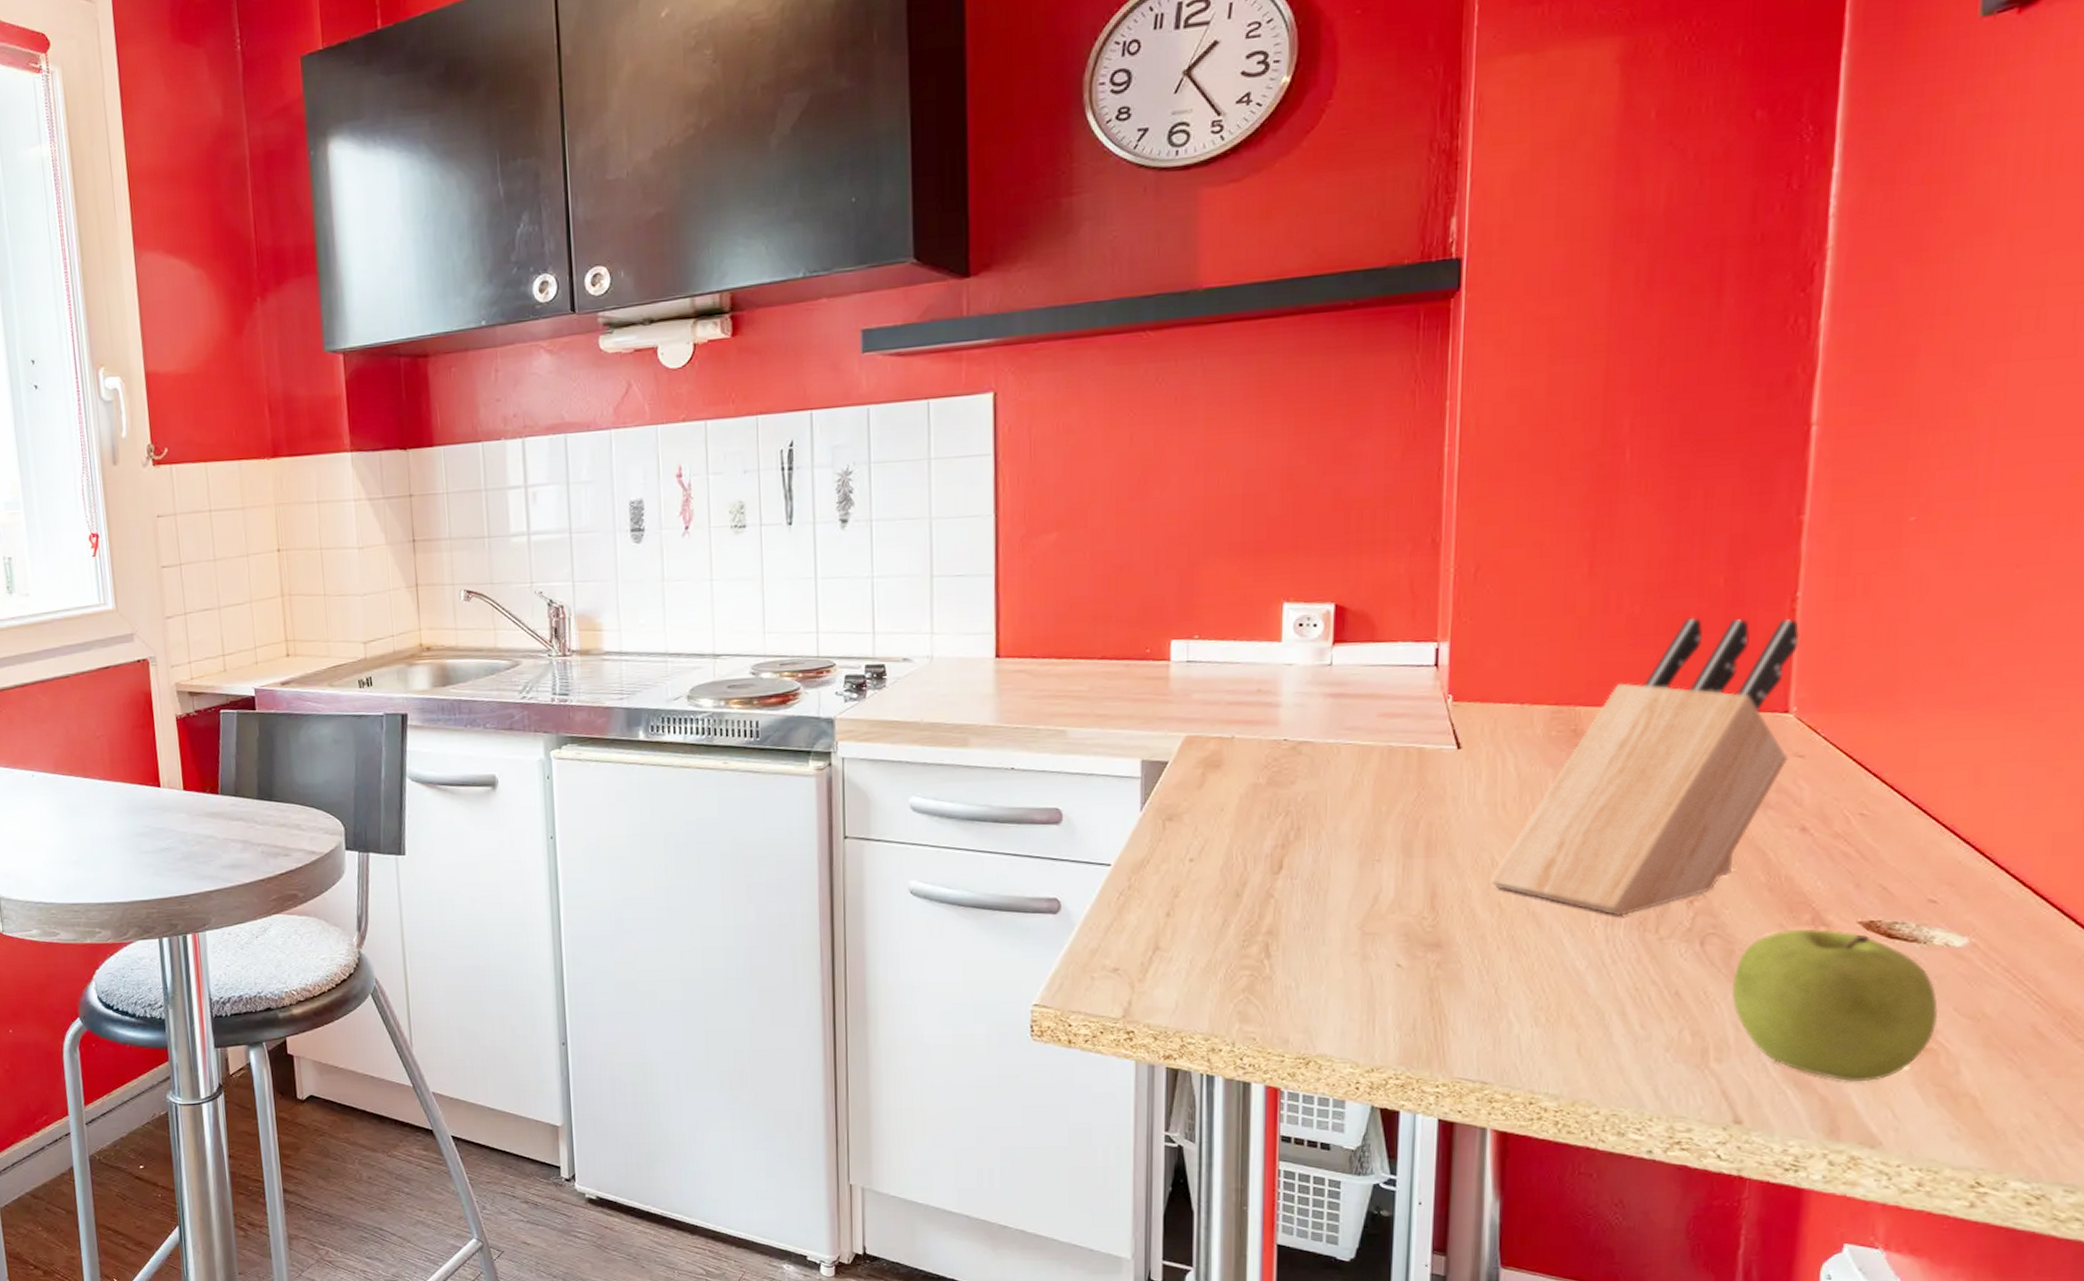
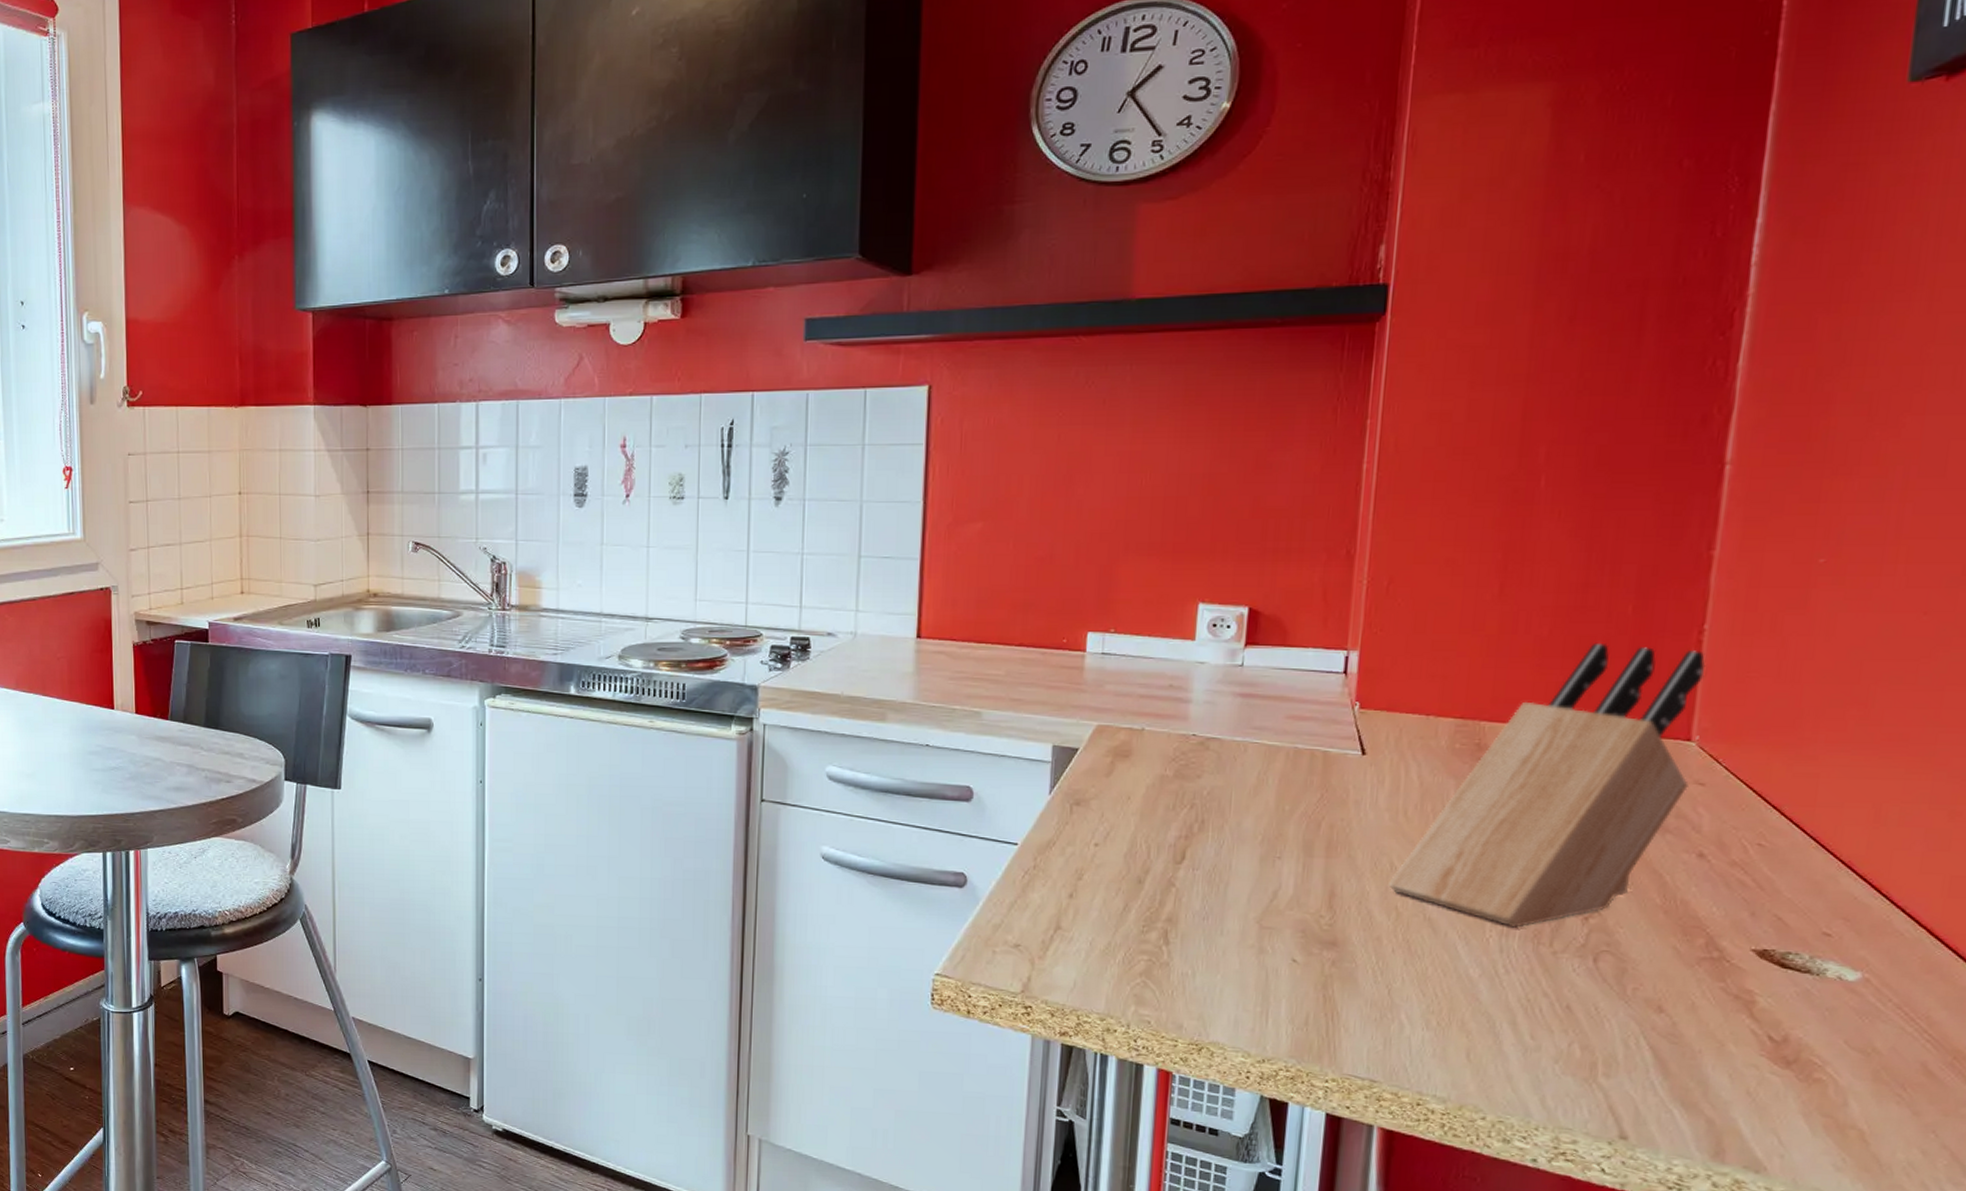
fruit: present [1731,928,1939,1082] -> none [1622,952,1829,1107]

